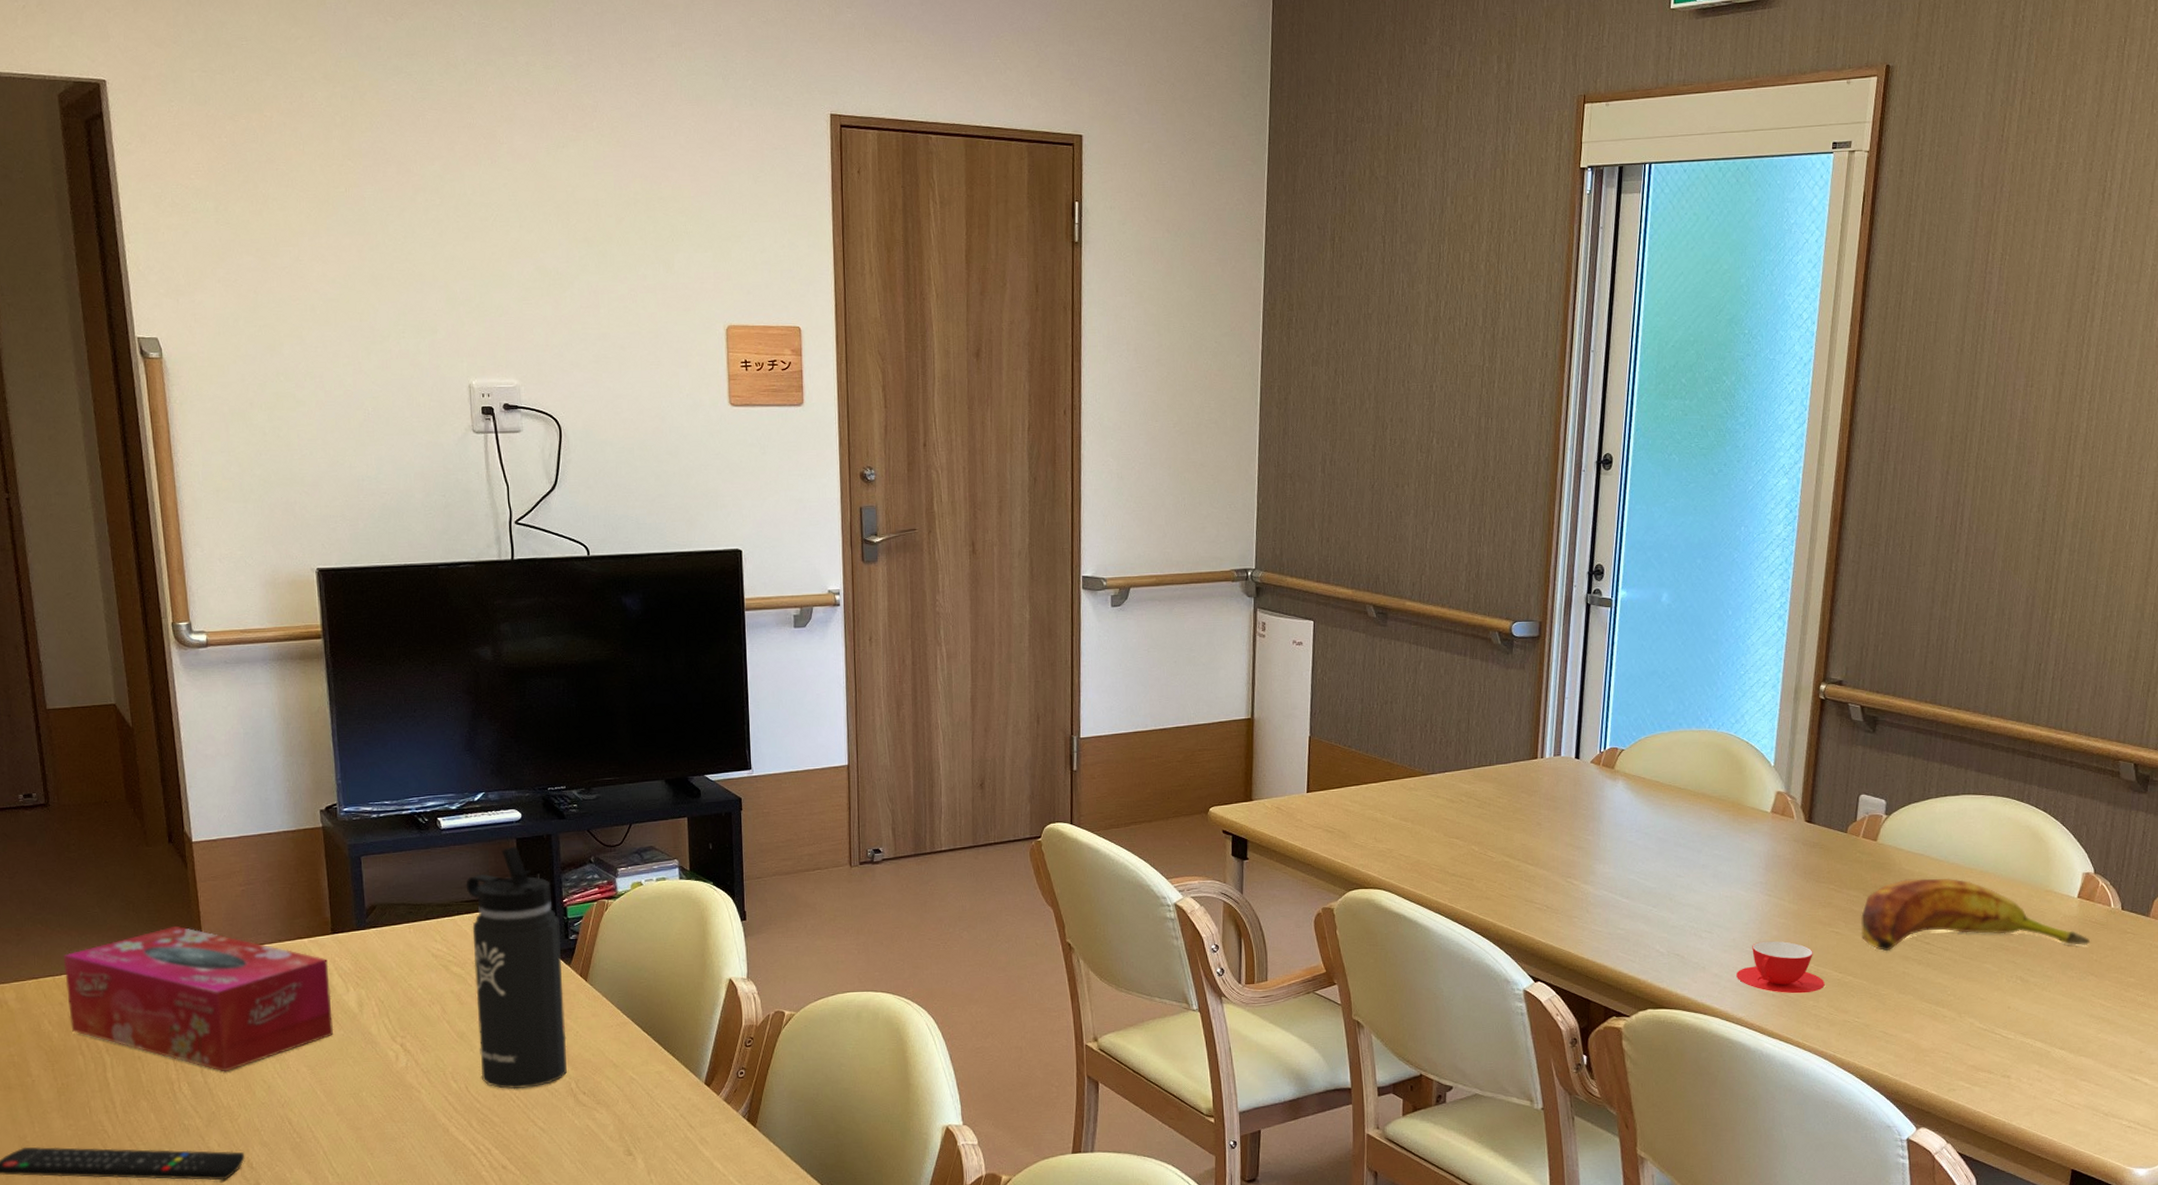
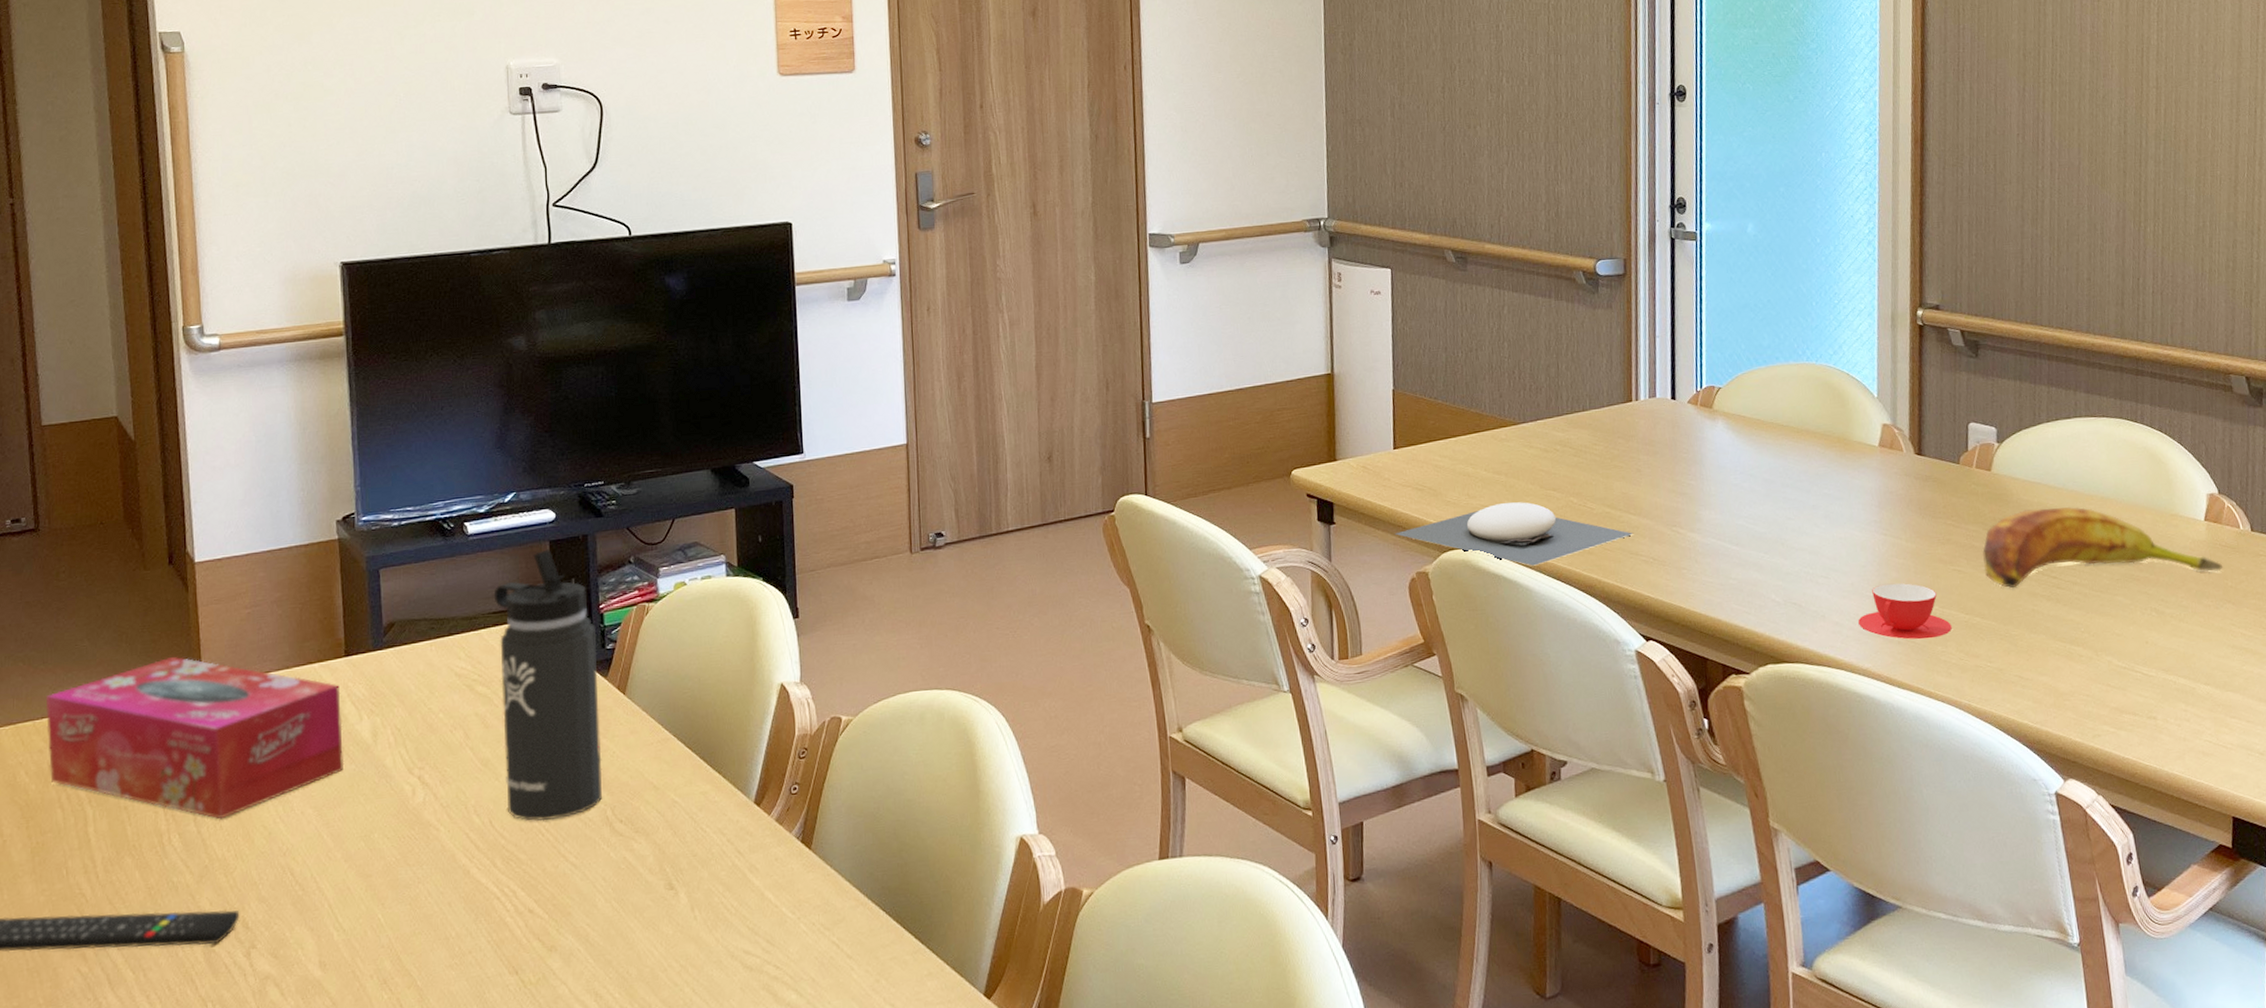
plate: none [1303,848,1529,908] -> present [1394,502,1633,566]

